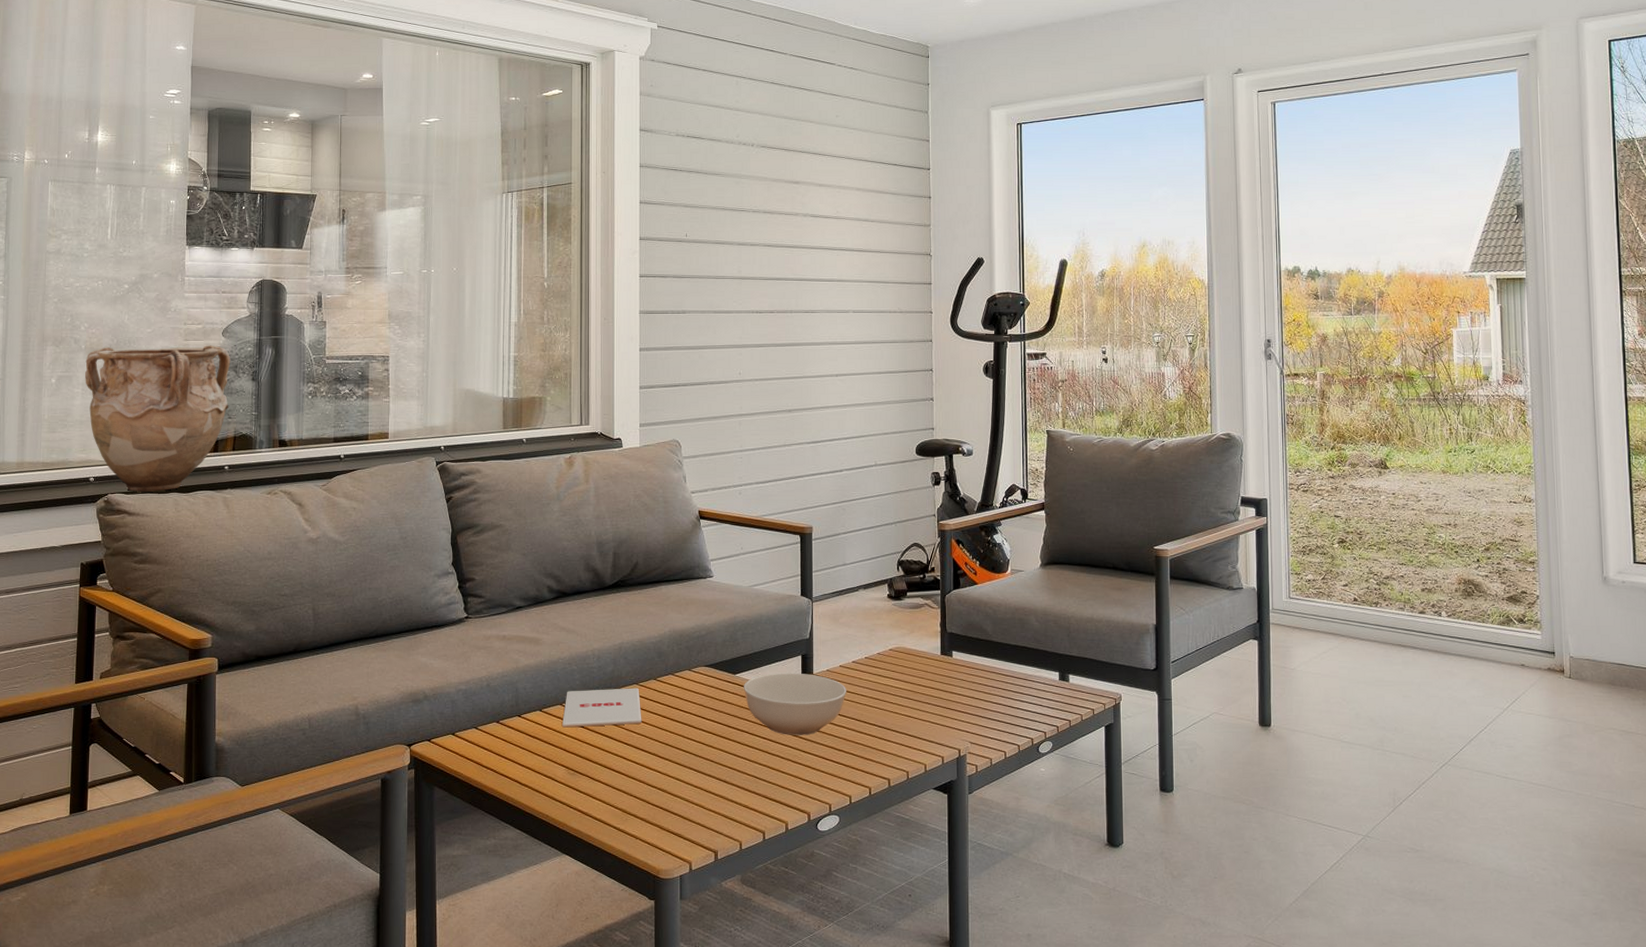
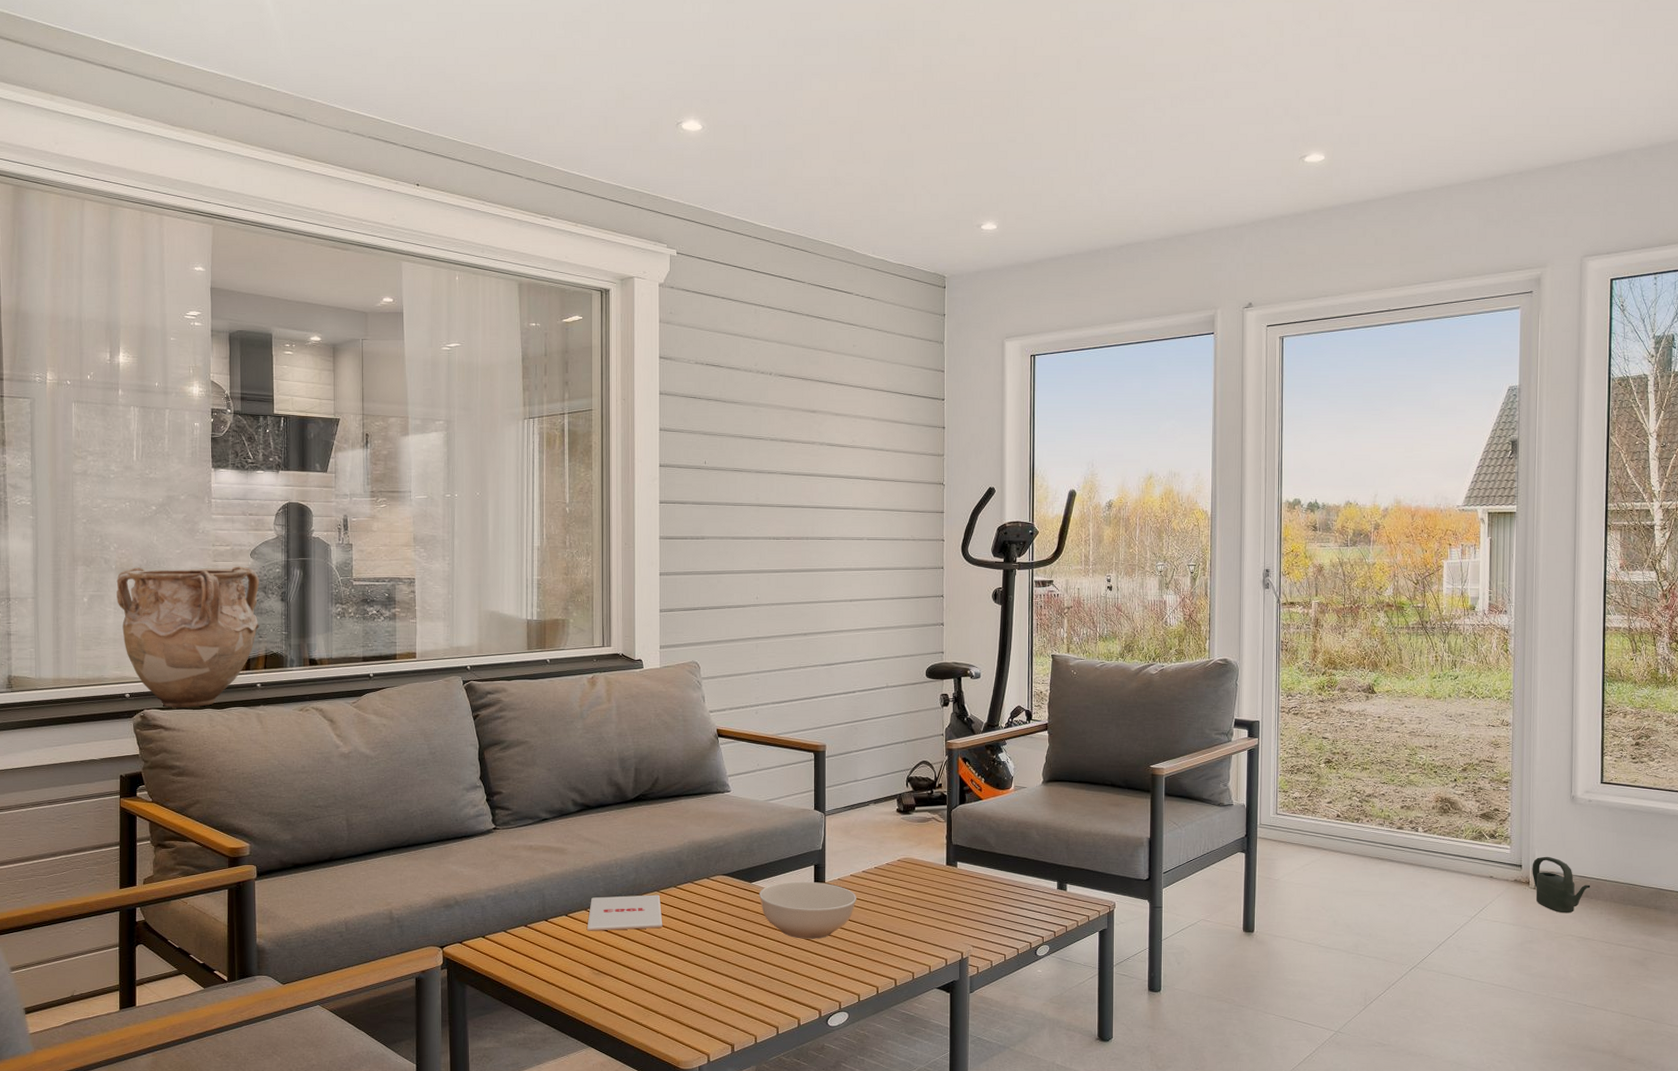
watering can: none [1566,642,1630,705] -> present [1532,856,1591,914]

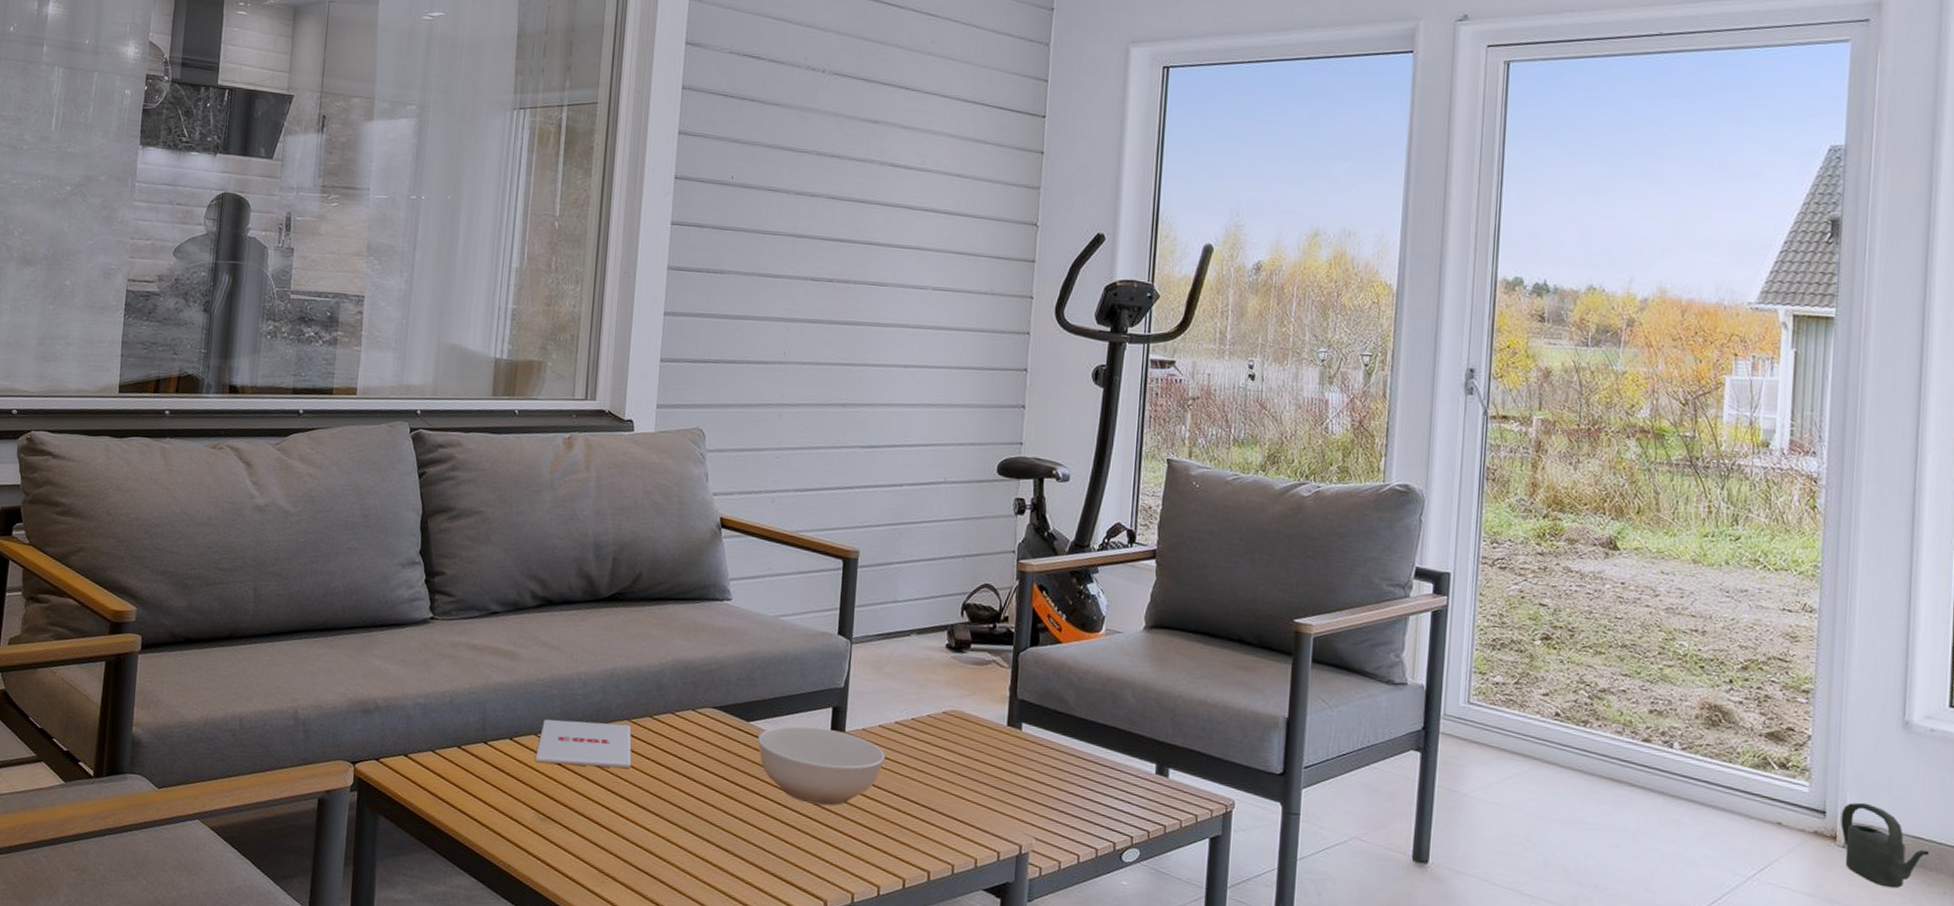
vase: present [116,566,260,708] -> none [14,257,181,433]

